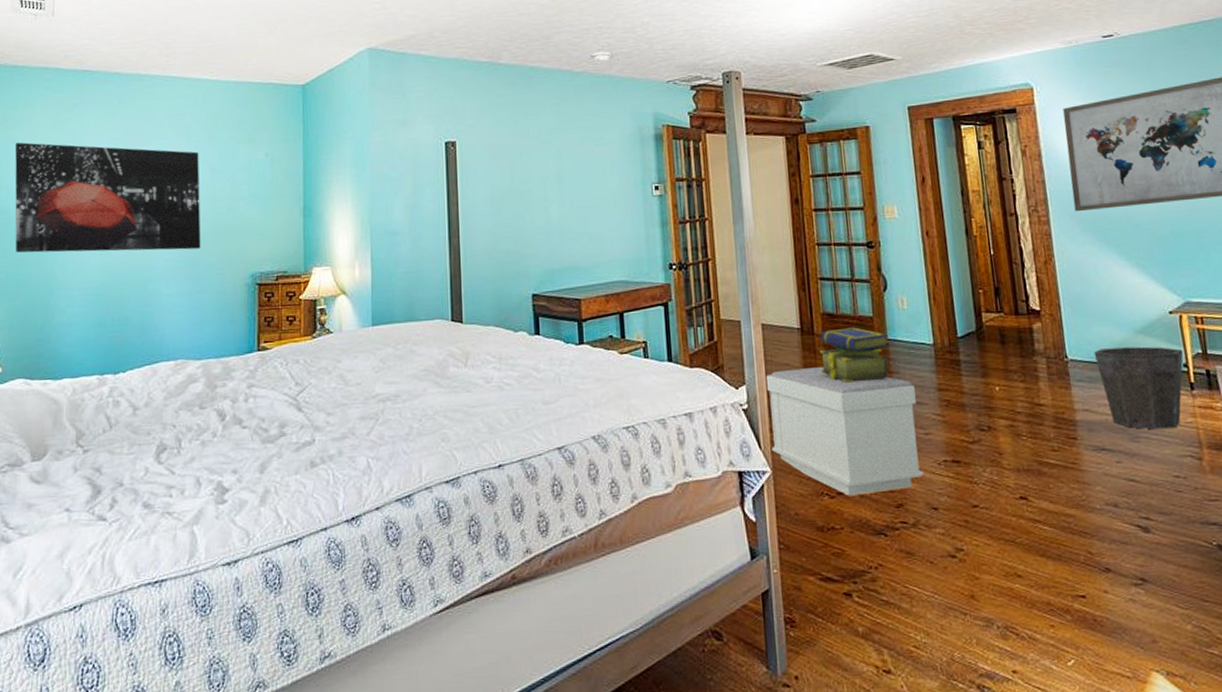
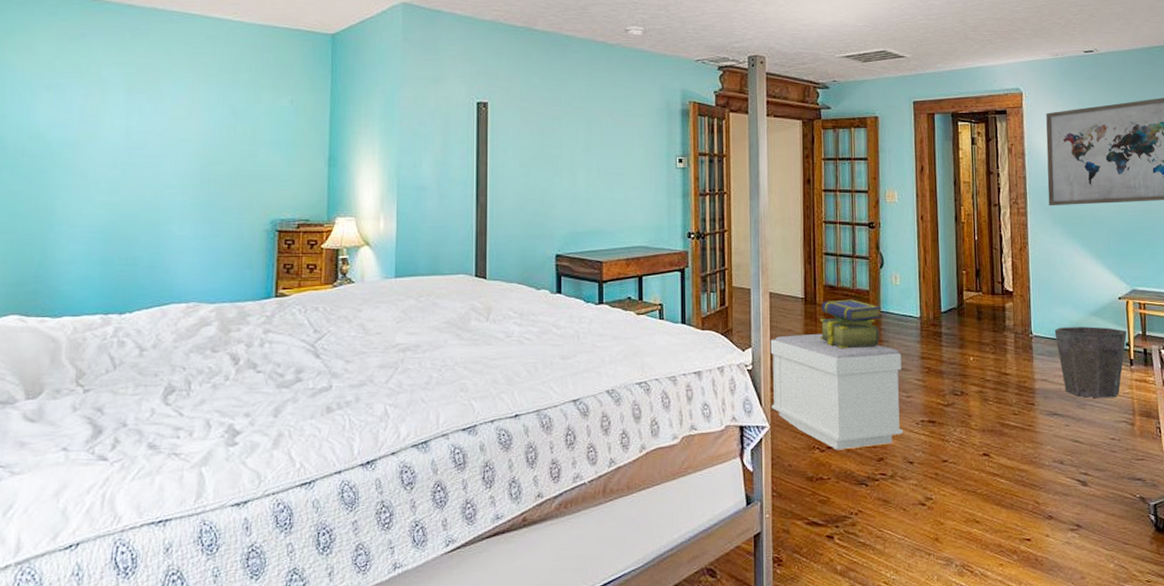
wall art: present [15,142,201,253] -> none [11,69,219,192]

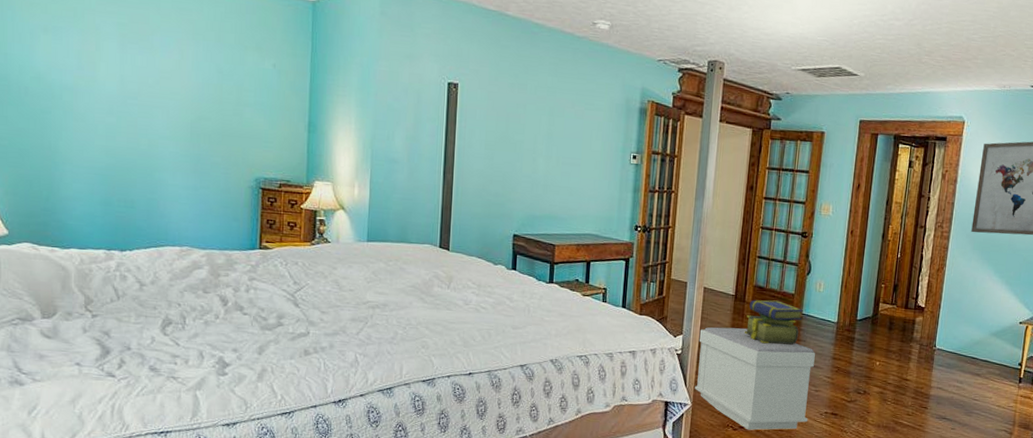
waste bin: present [1054,327,1127,399] -> none [956,343,1022,410]

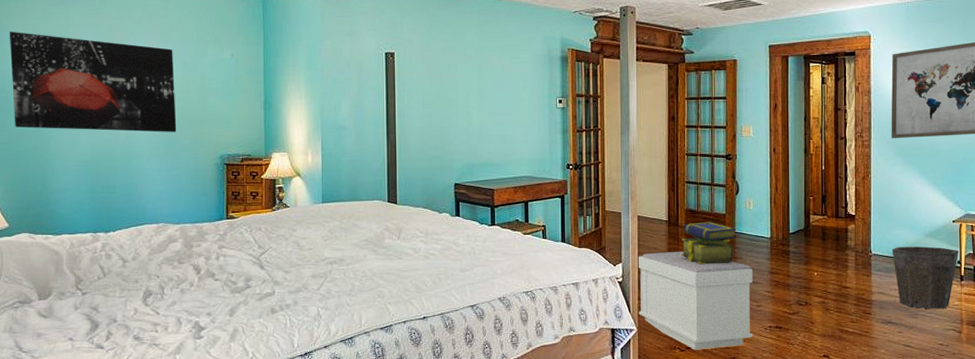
wall art: none [12,8,207,147] -> present [9,31,177,132]
waste bin: none [956,343,1022,410] -> present [892,246,959,309]

